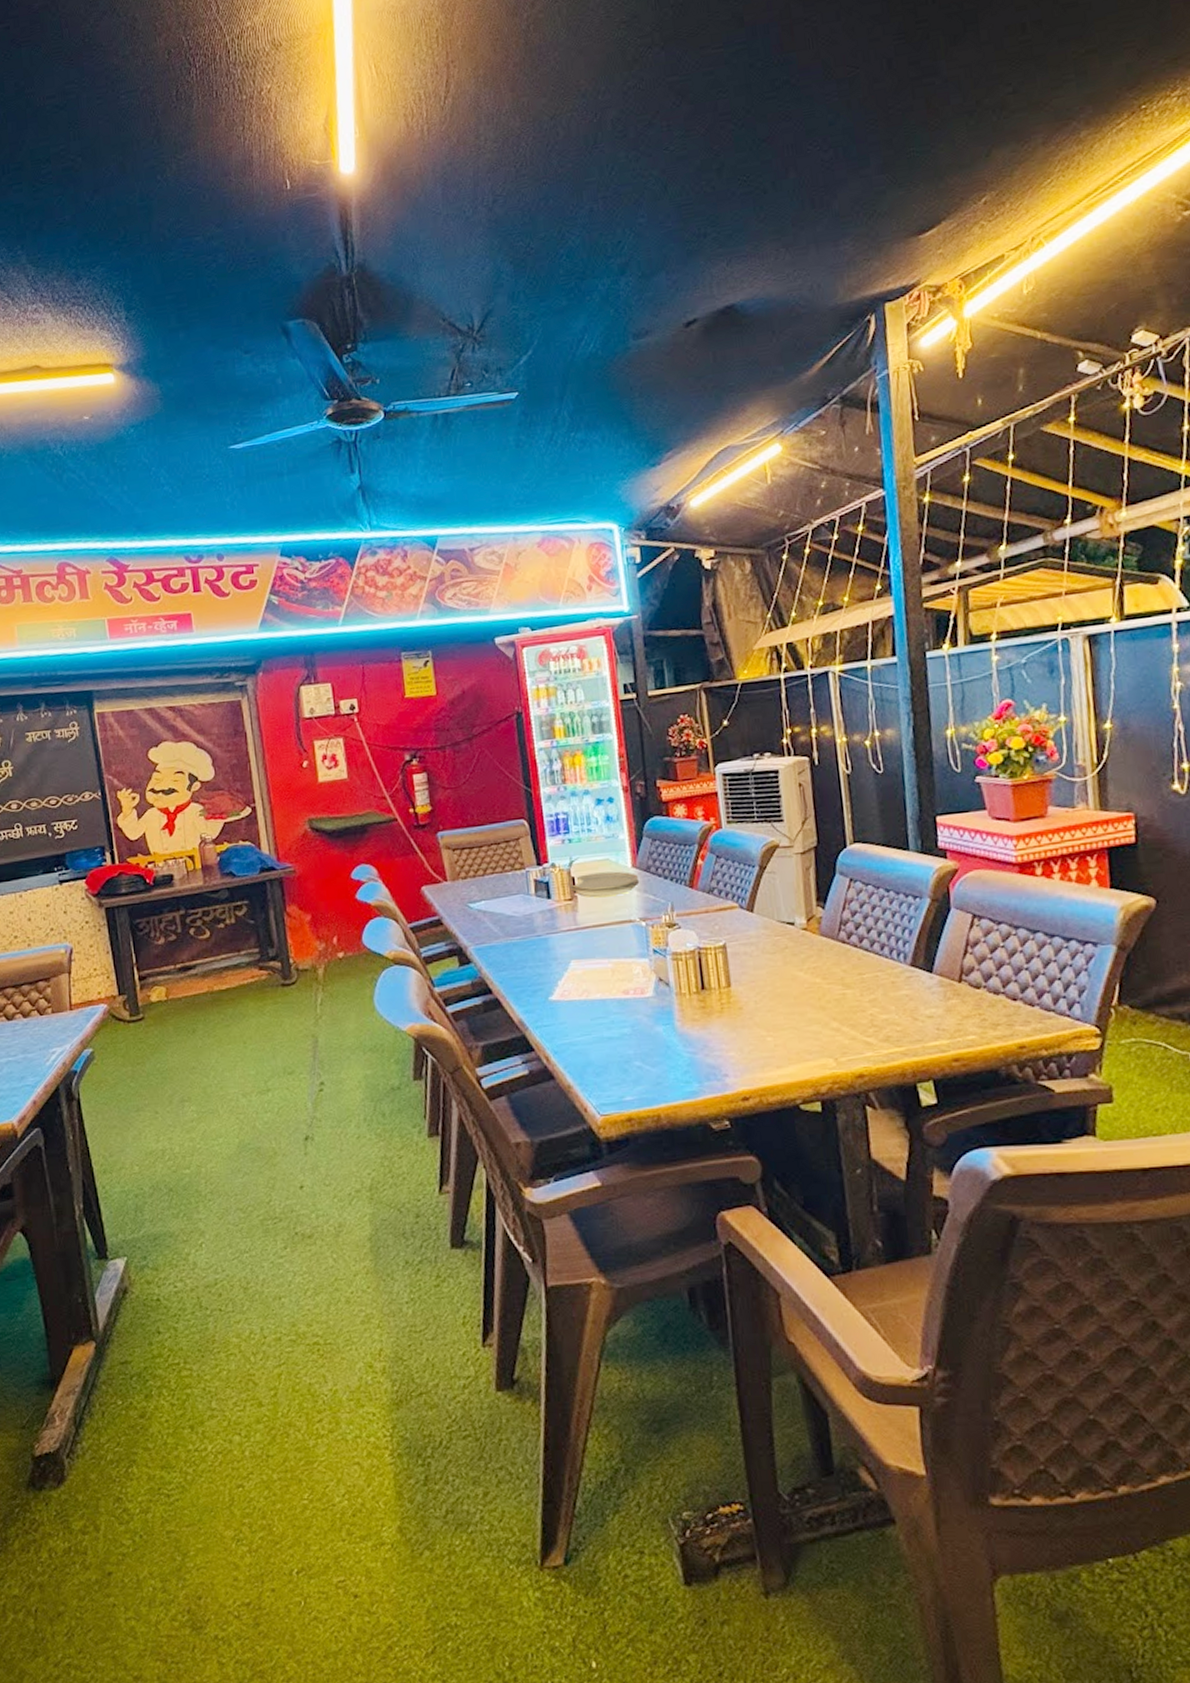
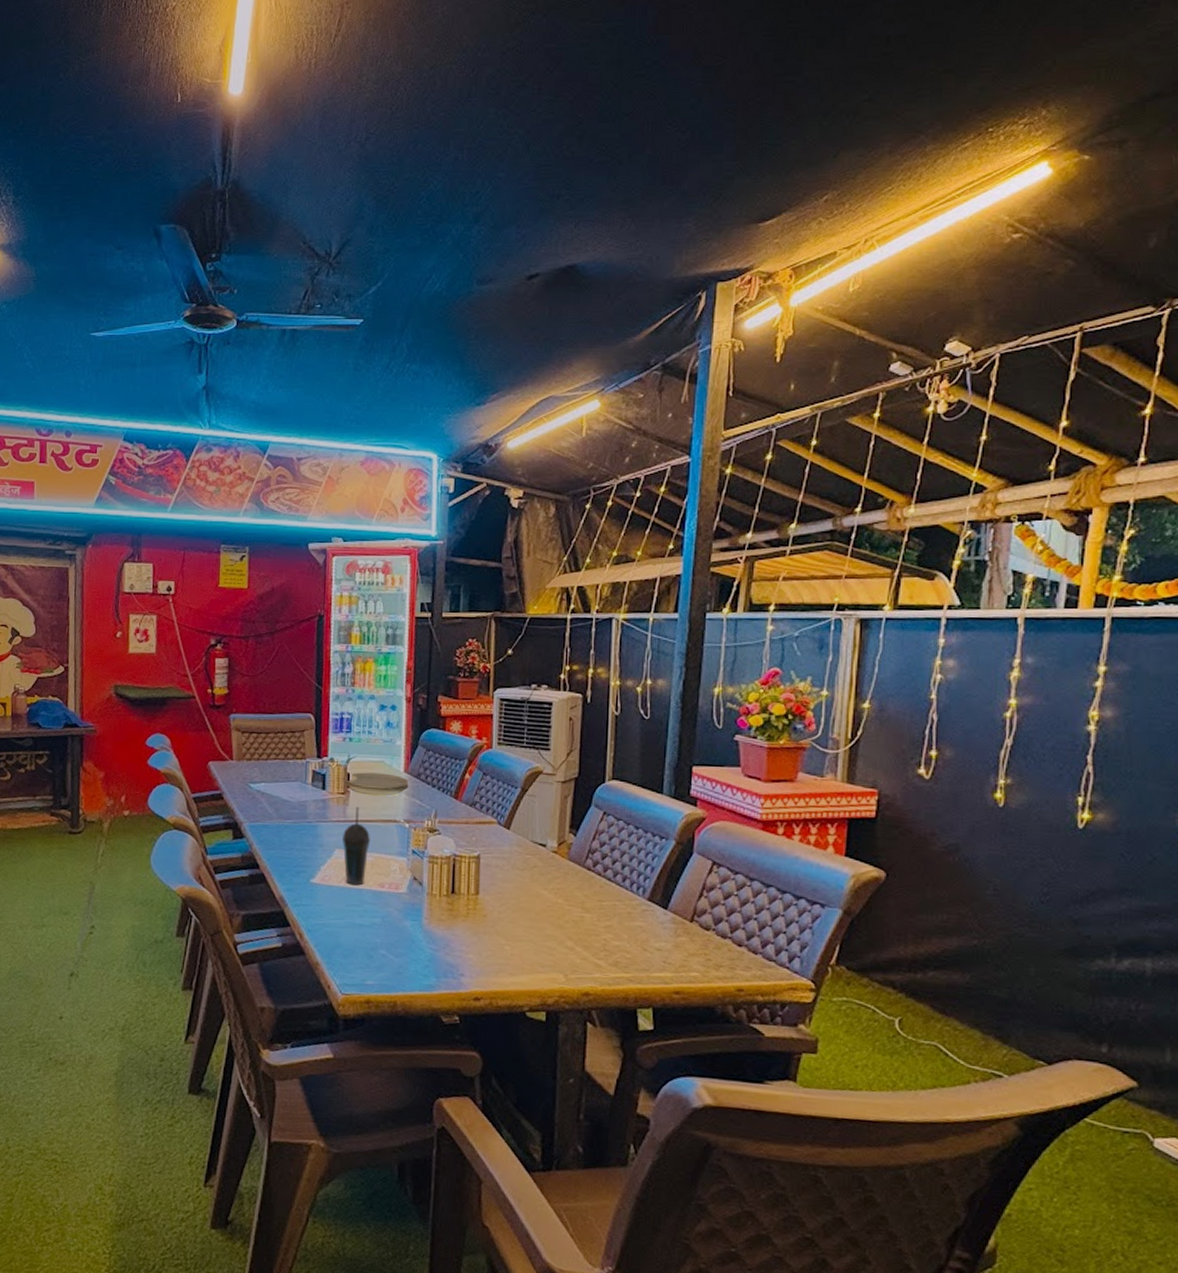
beverage cup: none [576,912,608,997] -> present [341,807,371,886]

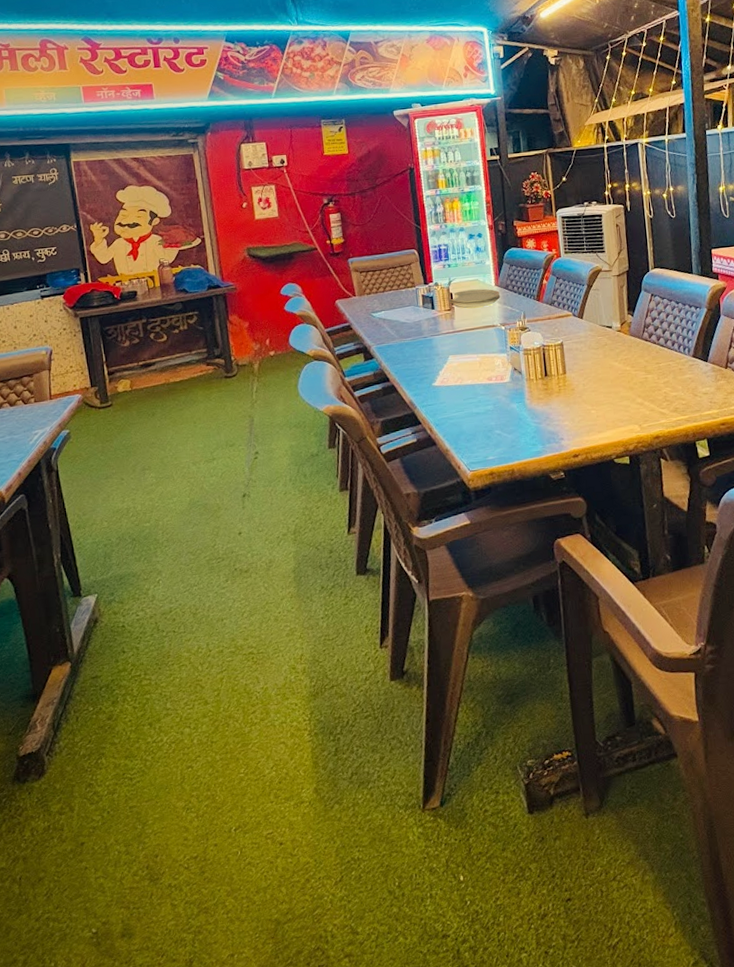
beverage cup: present [341,807,371,886] -> none [453,319,477,383]

